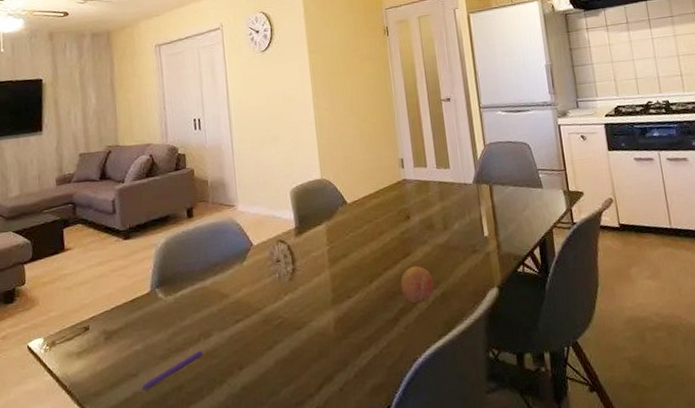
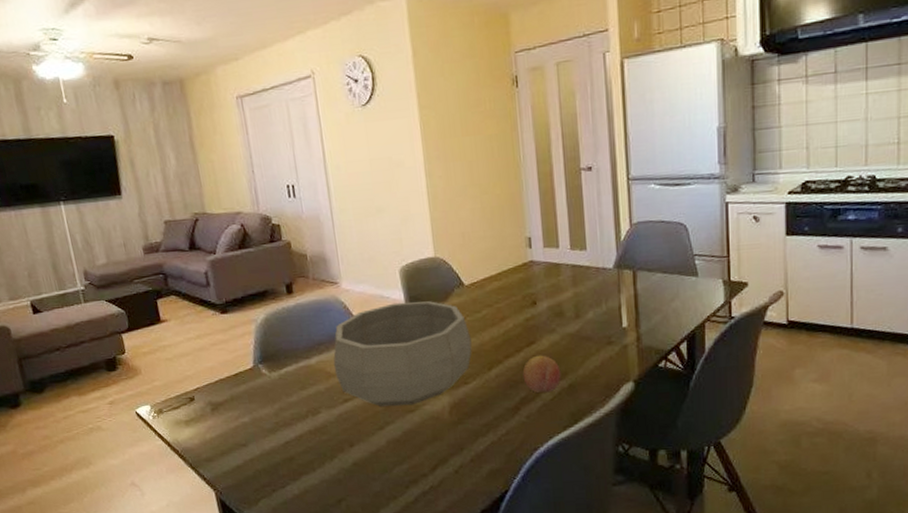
pen: present [136,350,206,393] -> none [247,426,314,461]
decorative bowl: none [227,219,355,325] -> present [333,301,472,407]

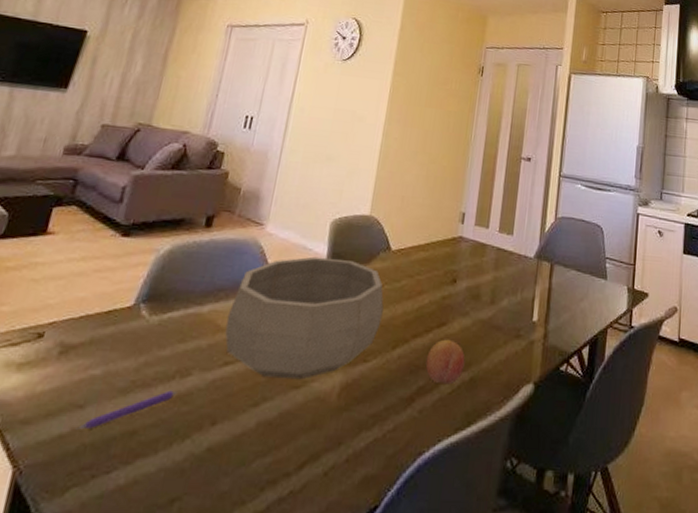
pen: none [247,426,314,461] -> present [75,390,177,430]

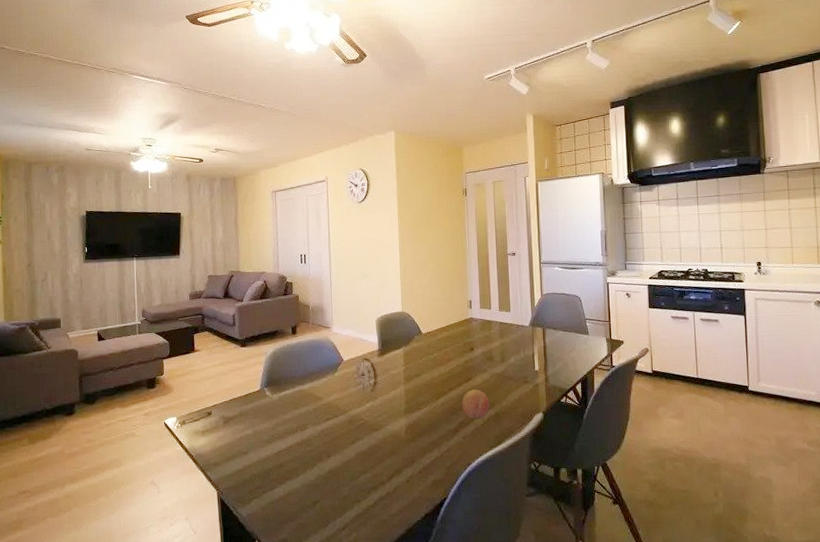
pen: present [75,390,177,430] -> none [246,439,301,466]
decorative bowl: present [225,256,384,380] -> none [321,344,425,425]

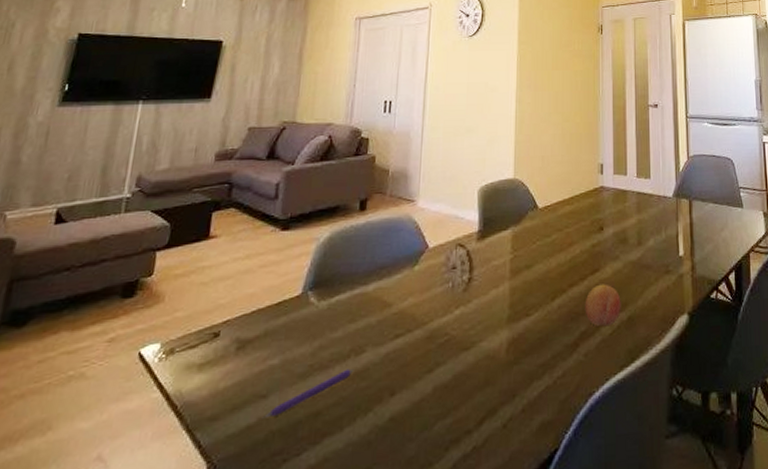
pen: none [246,439,301,466] -> present [262,369,354,419]

